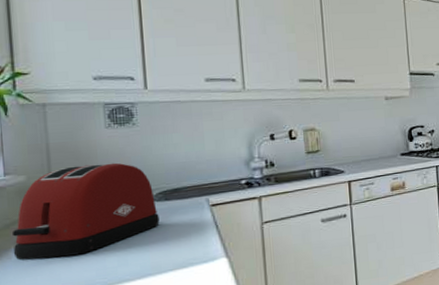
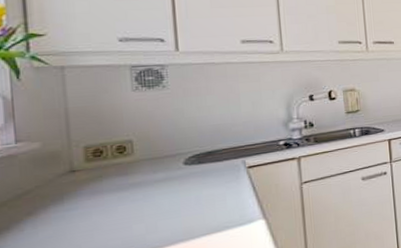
toaster: present [11,162,160,260] -> none [24,126,192,232]

